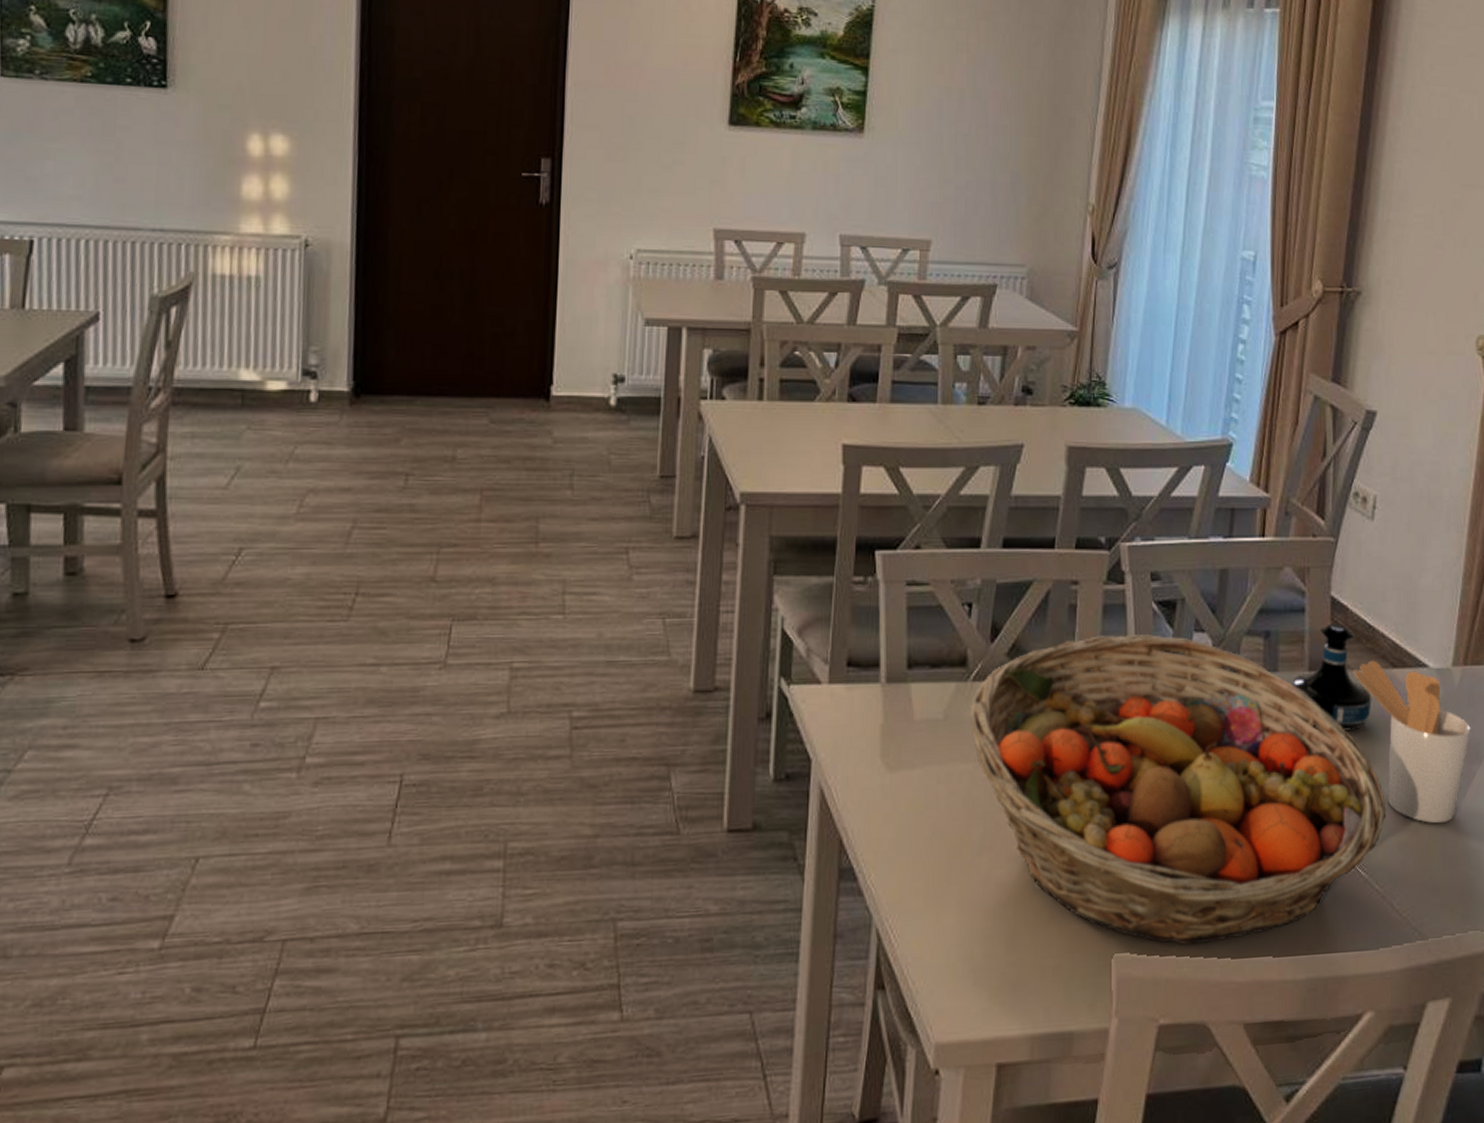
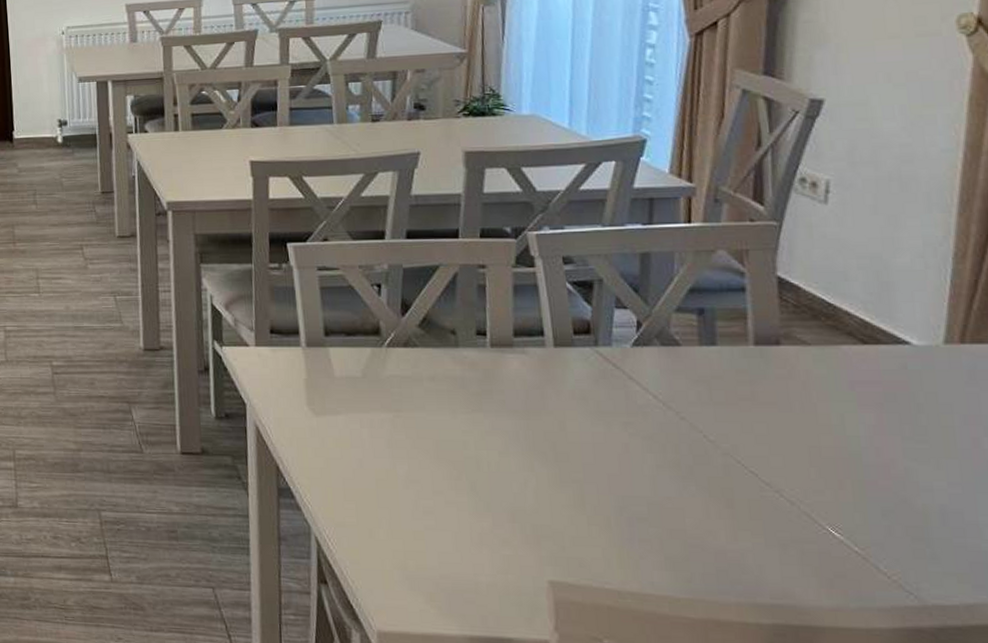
fruit basket: present [971,634,1387,945] -> none [387,311,864,581]
tequila bottle: present [1292,623,1372,731] -> none [734,301,837,402]
utensil holder: present [1353,660,1471,824] -> none [811,336,974,496]

